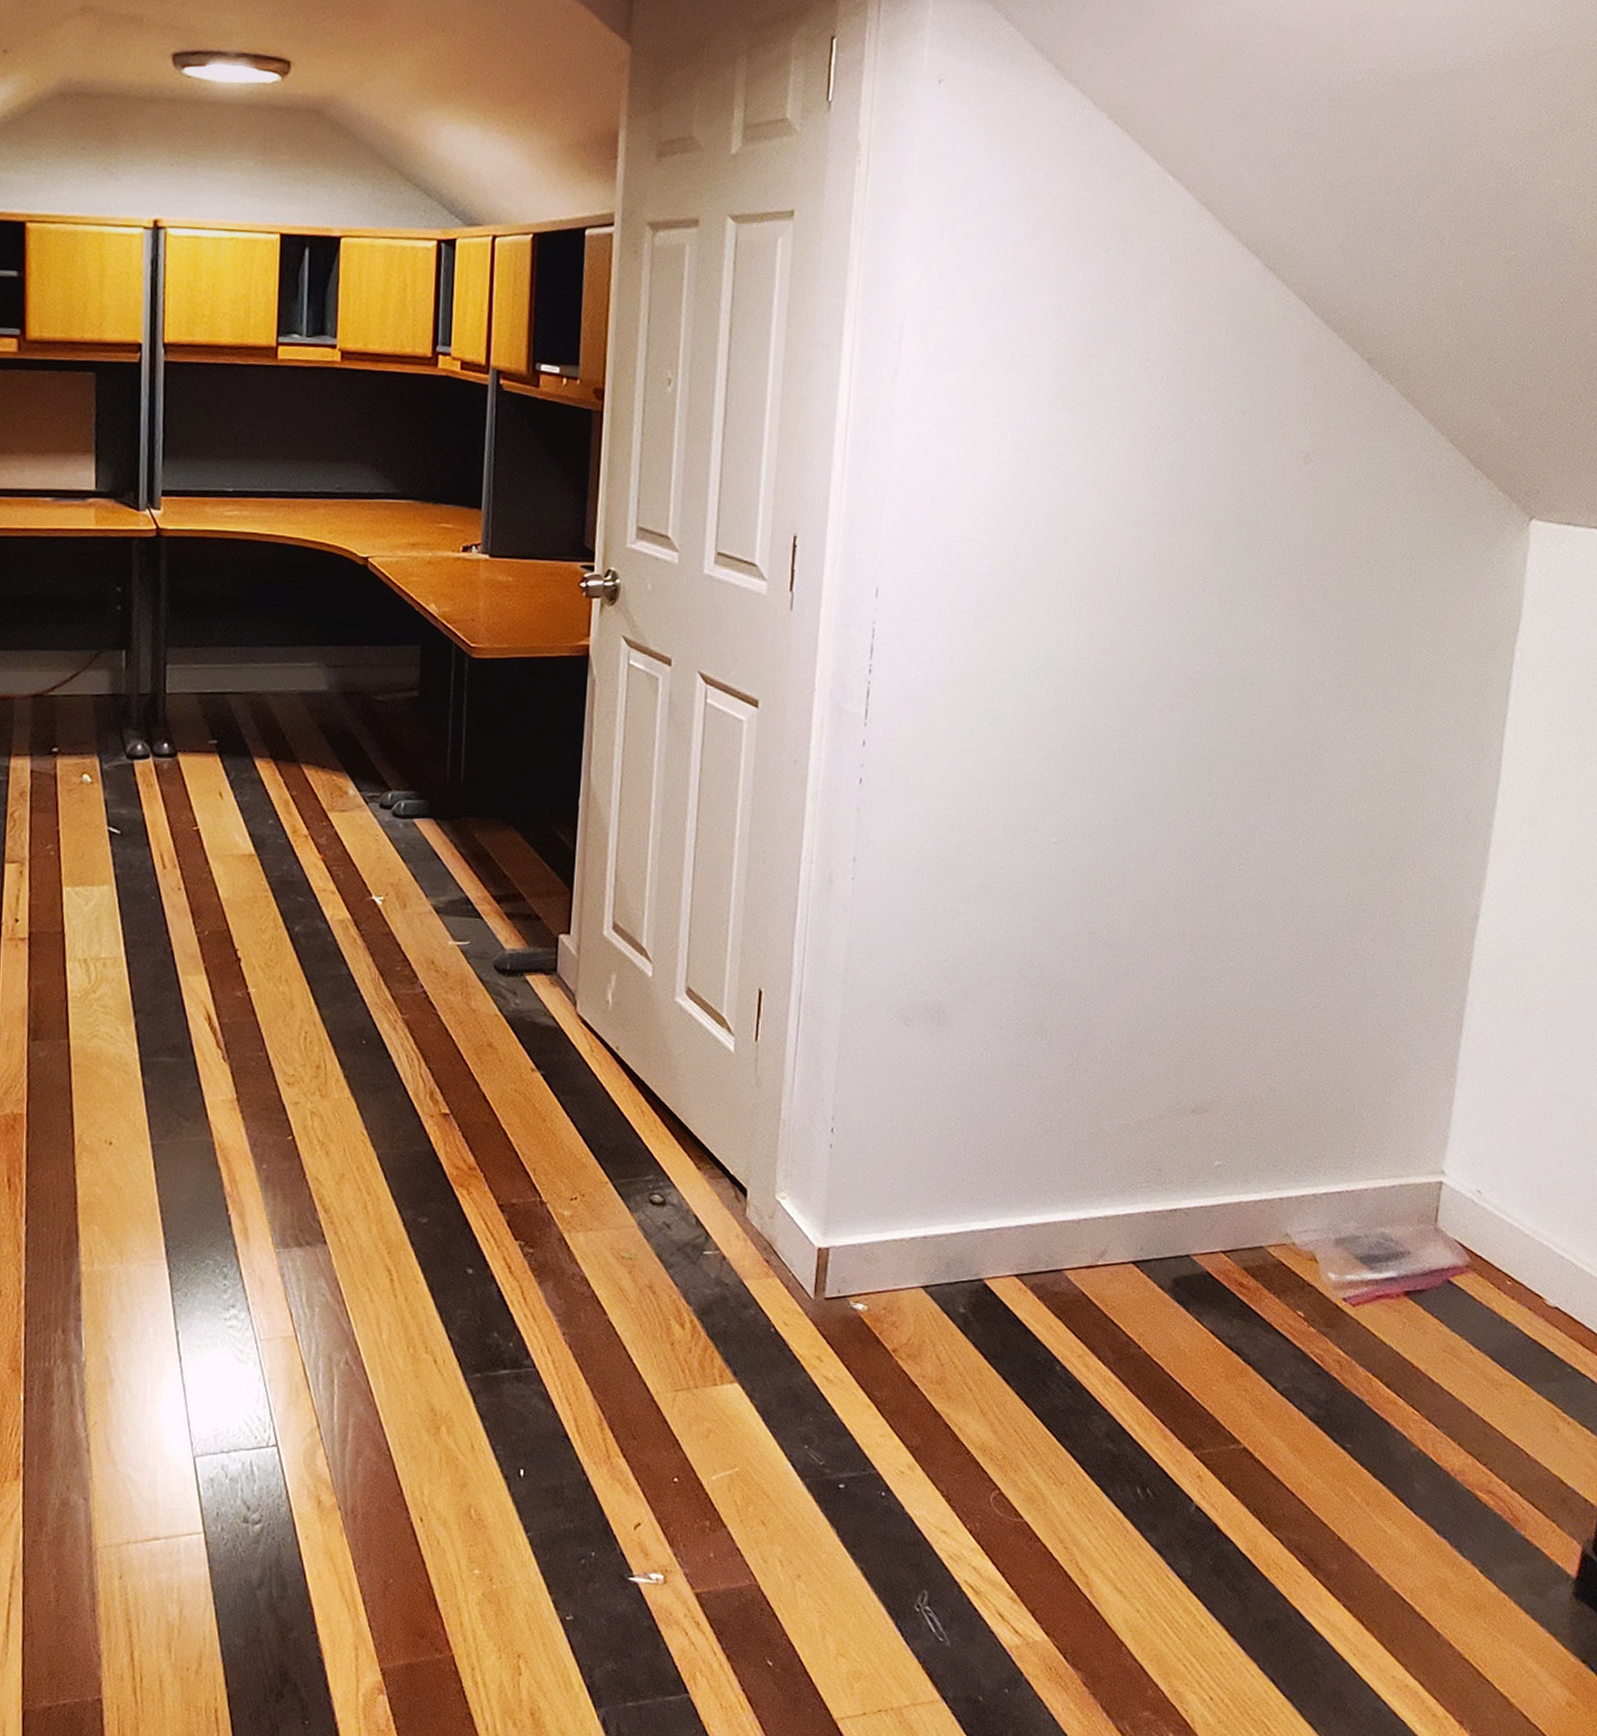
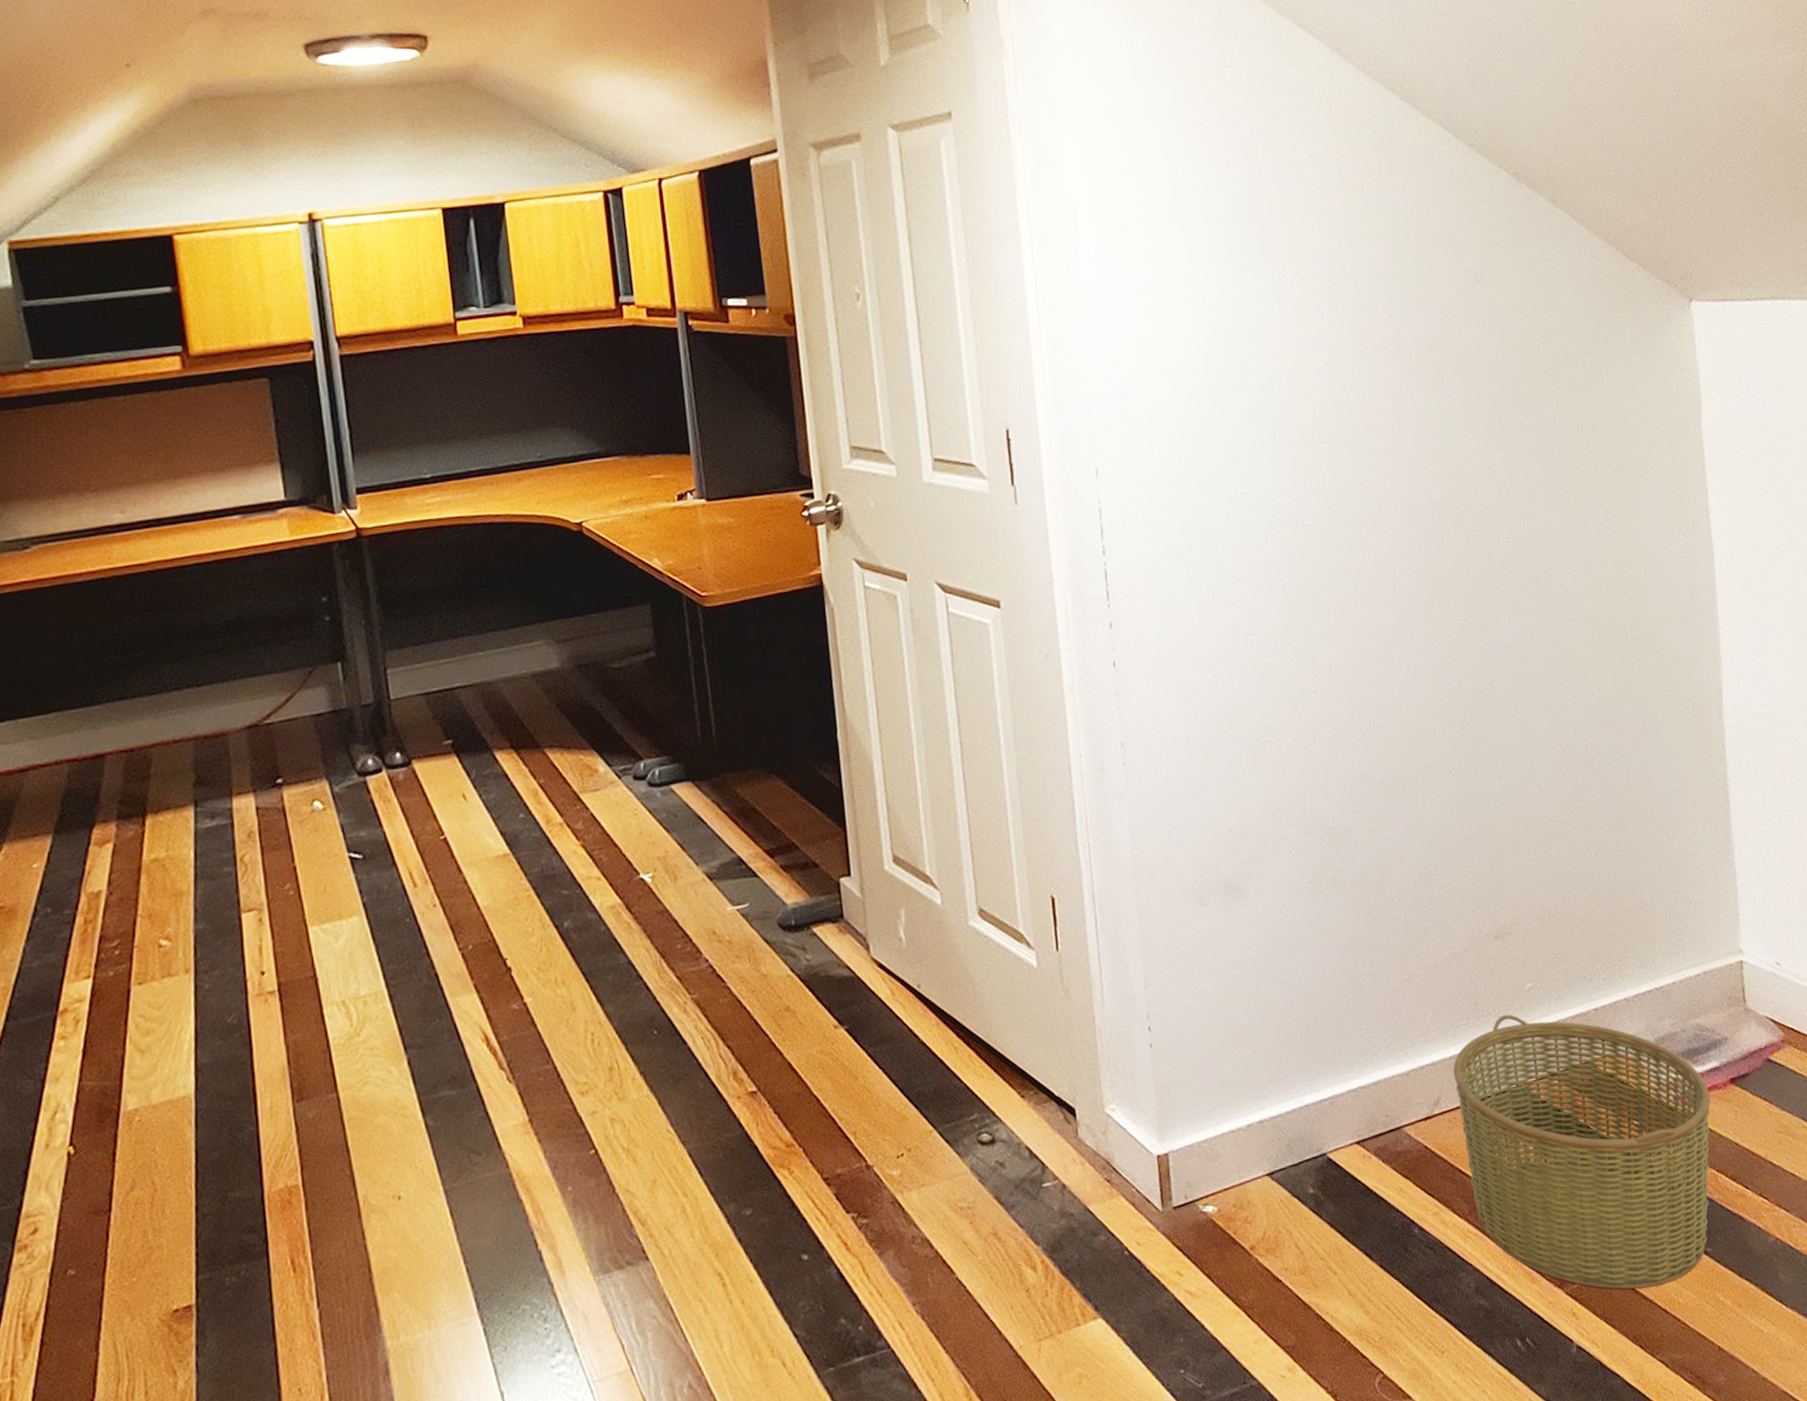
basket: none [1121,1185,1382,1468] -> present [1453,1014,1711,1290]

